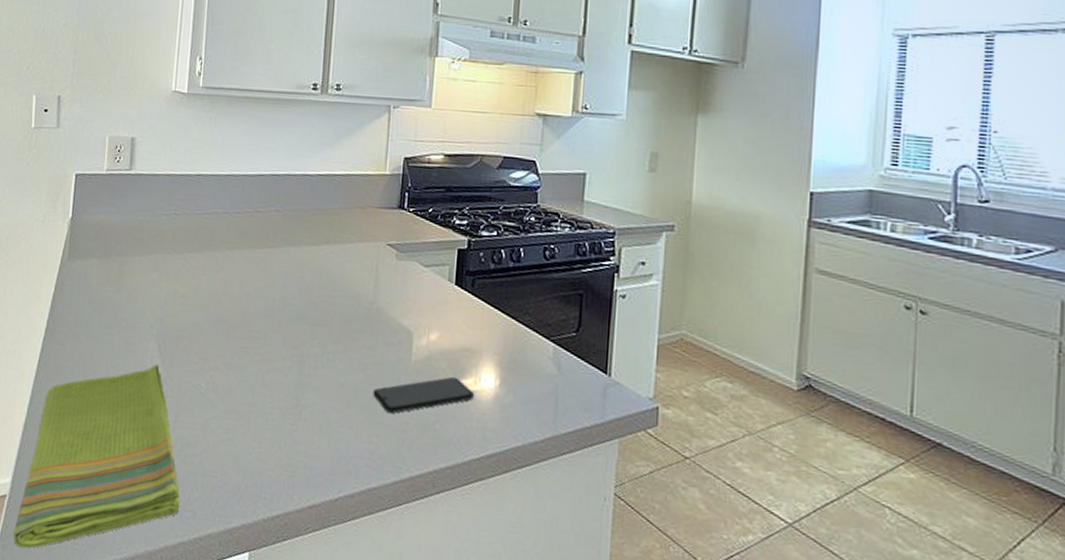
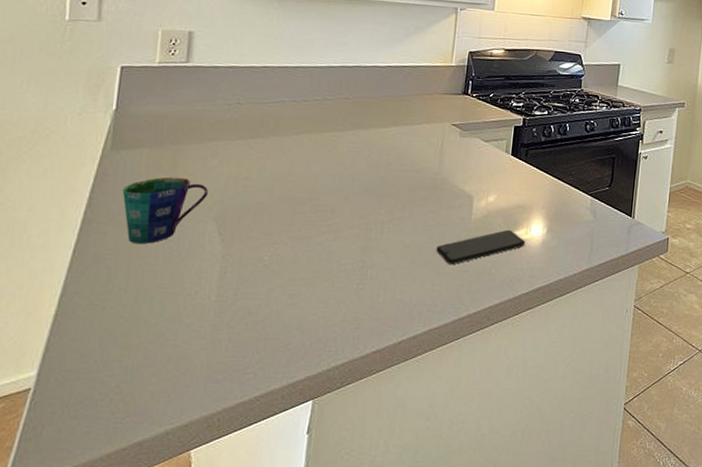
dish towel: present [13,364,181,549] -> none [39,244,240,437]
cup: none [77,289,151,359] -> present [122,176,209,245]

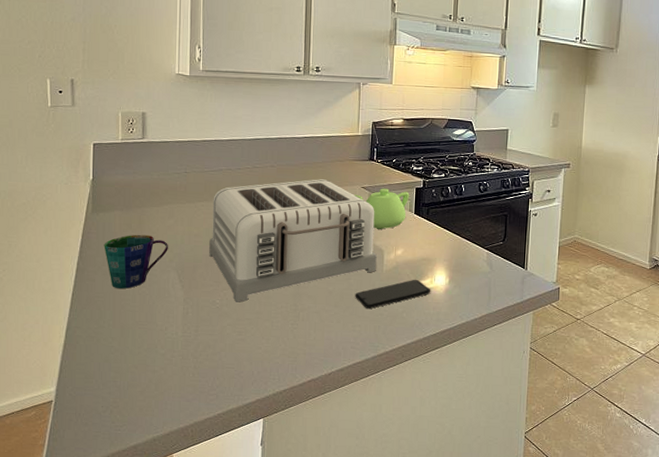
toaster: none [259,114,466,259] -> present [209,179,377,302]
teapot: none [443,126,507,173] -> present [354,188,410,229]

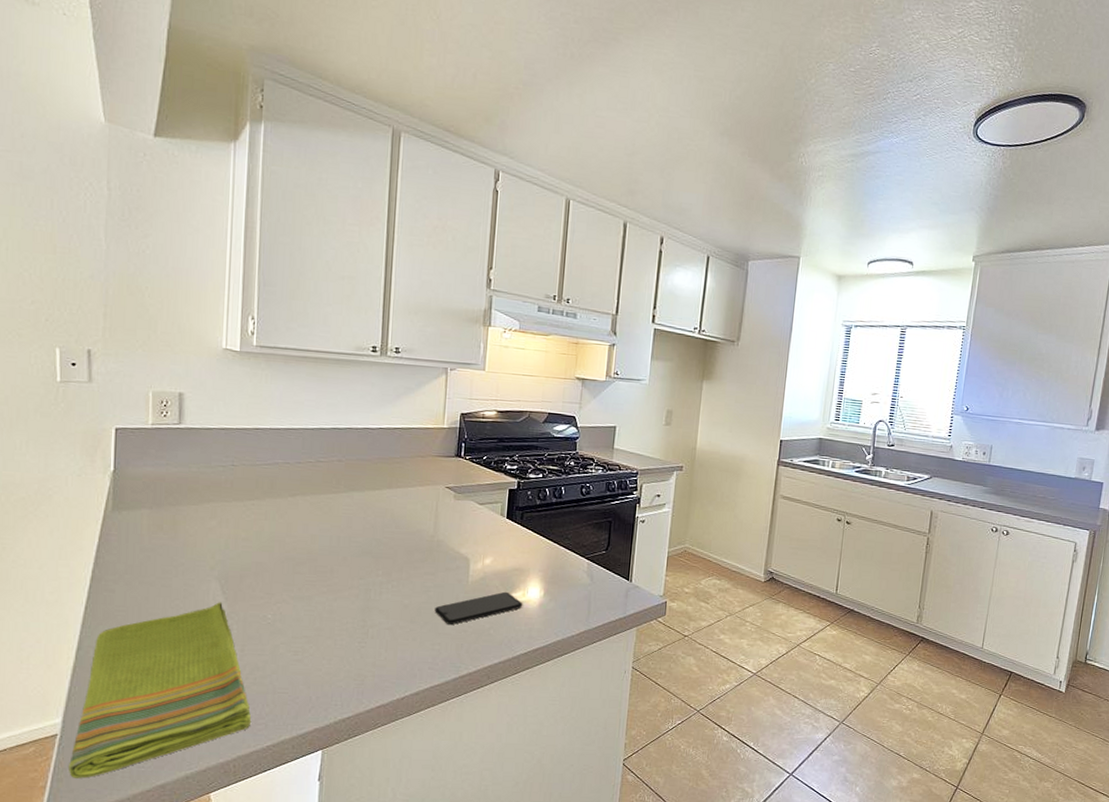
dish towel: none [62,289,205,439] -> present [69,602,252,779]
cup: present [104,234,169,289] -> none [127,537,210,602]
toaster: present [209,179,377,302] -> none [260,476,462,618]
teapot: present [354,188,410,229] -> none [437,488,502,535]

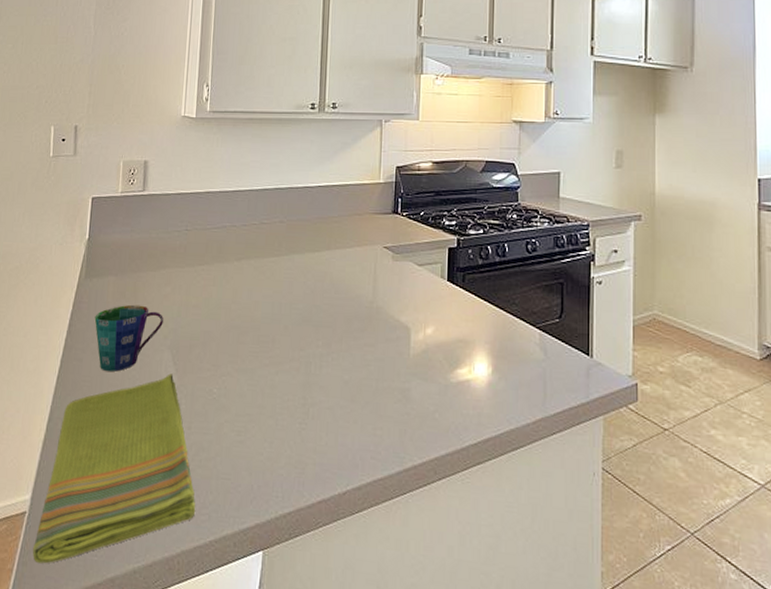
cup: none [127,537,210,602] -> present [94,304,164,372]
smartphone: present [434,591,523,625] -> none [375,367,470,406]

